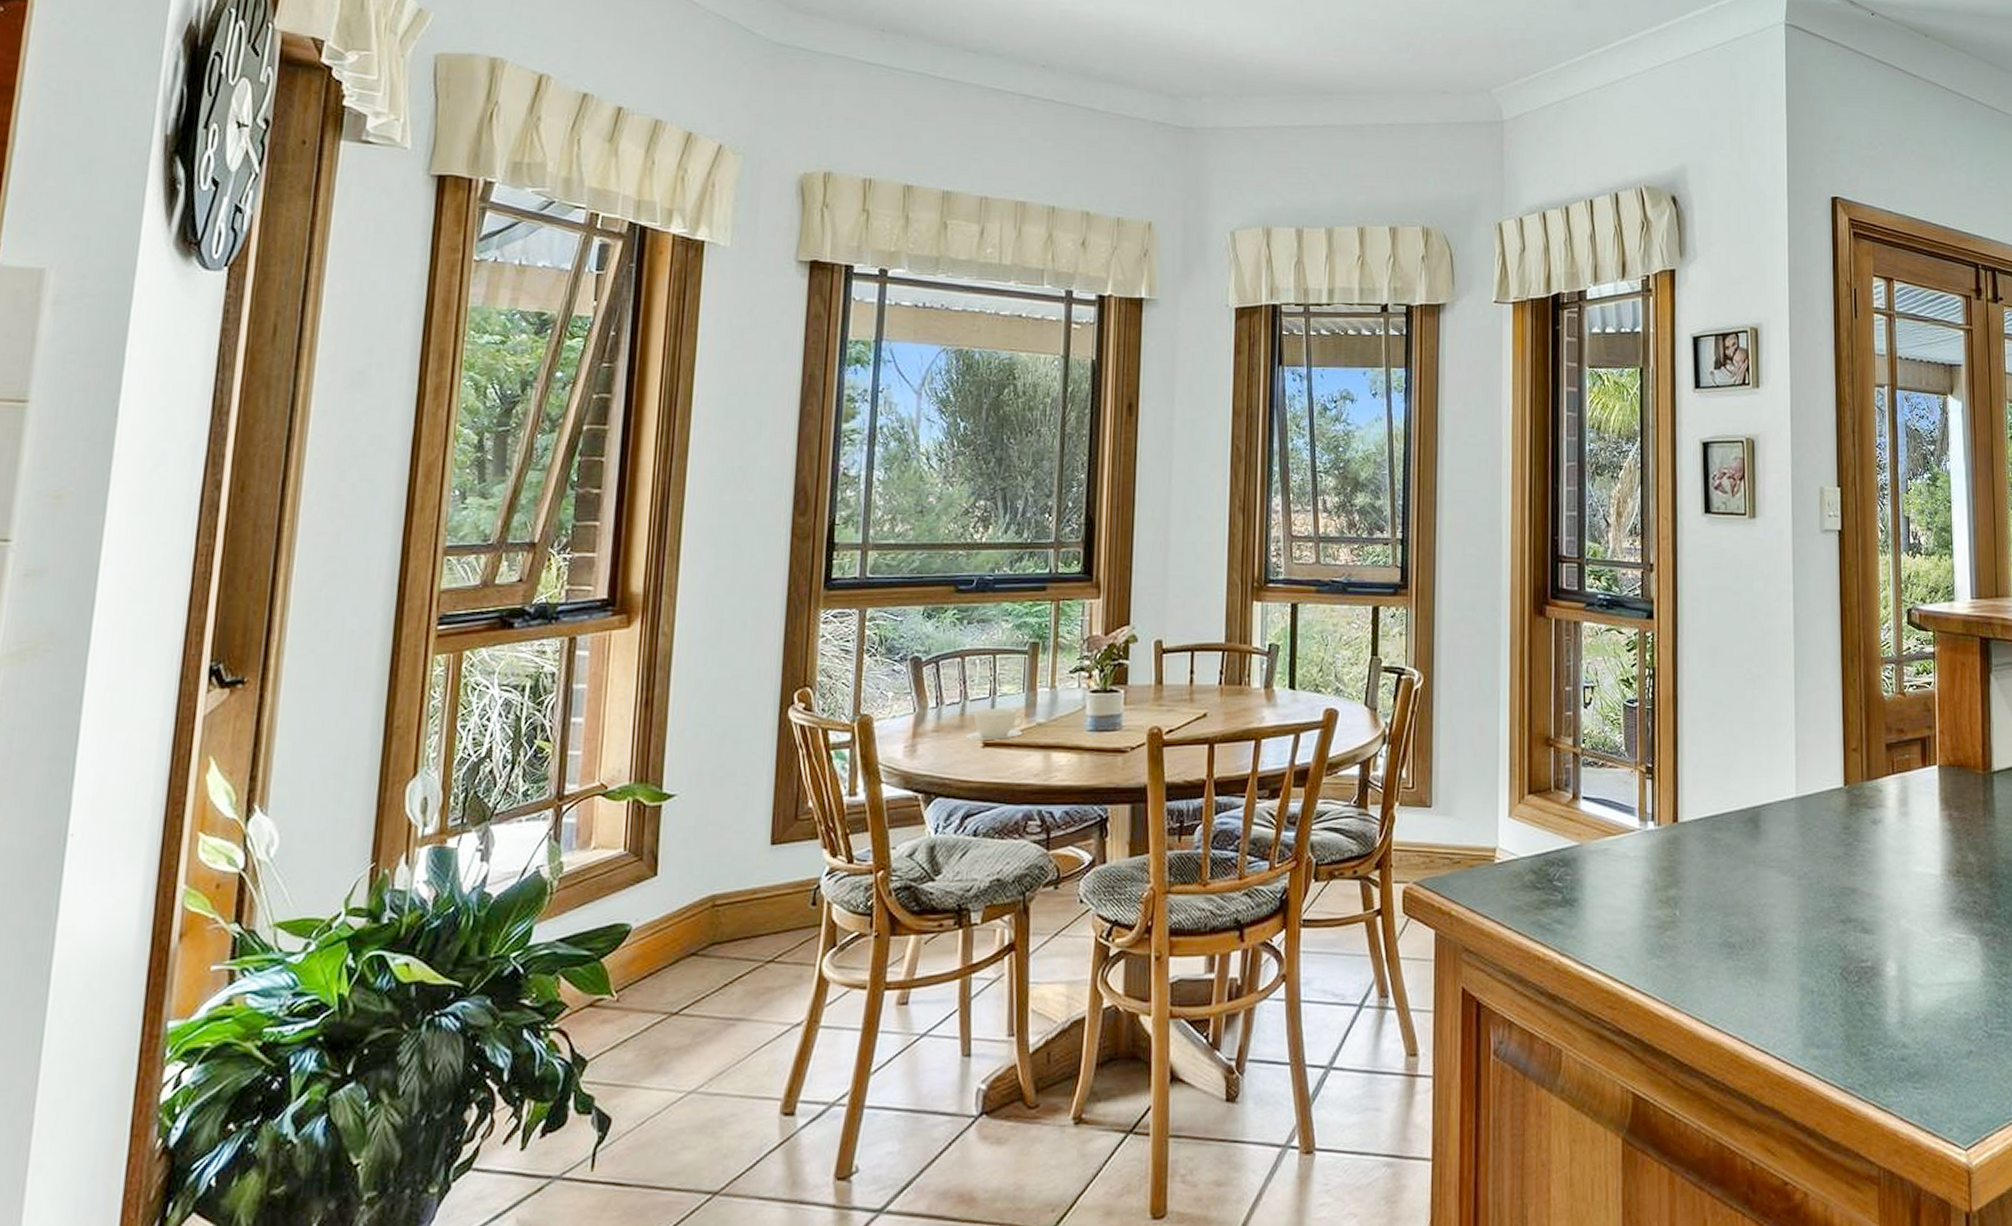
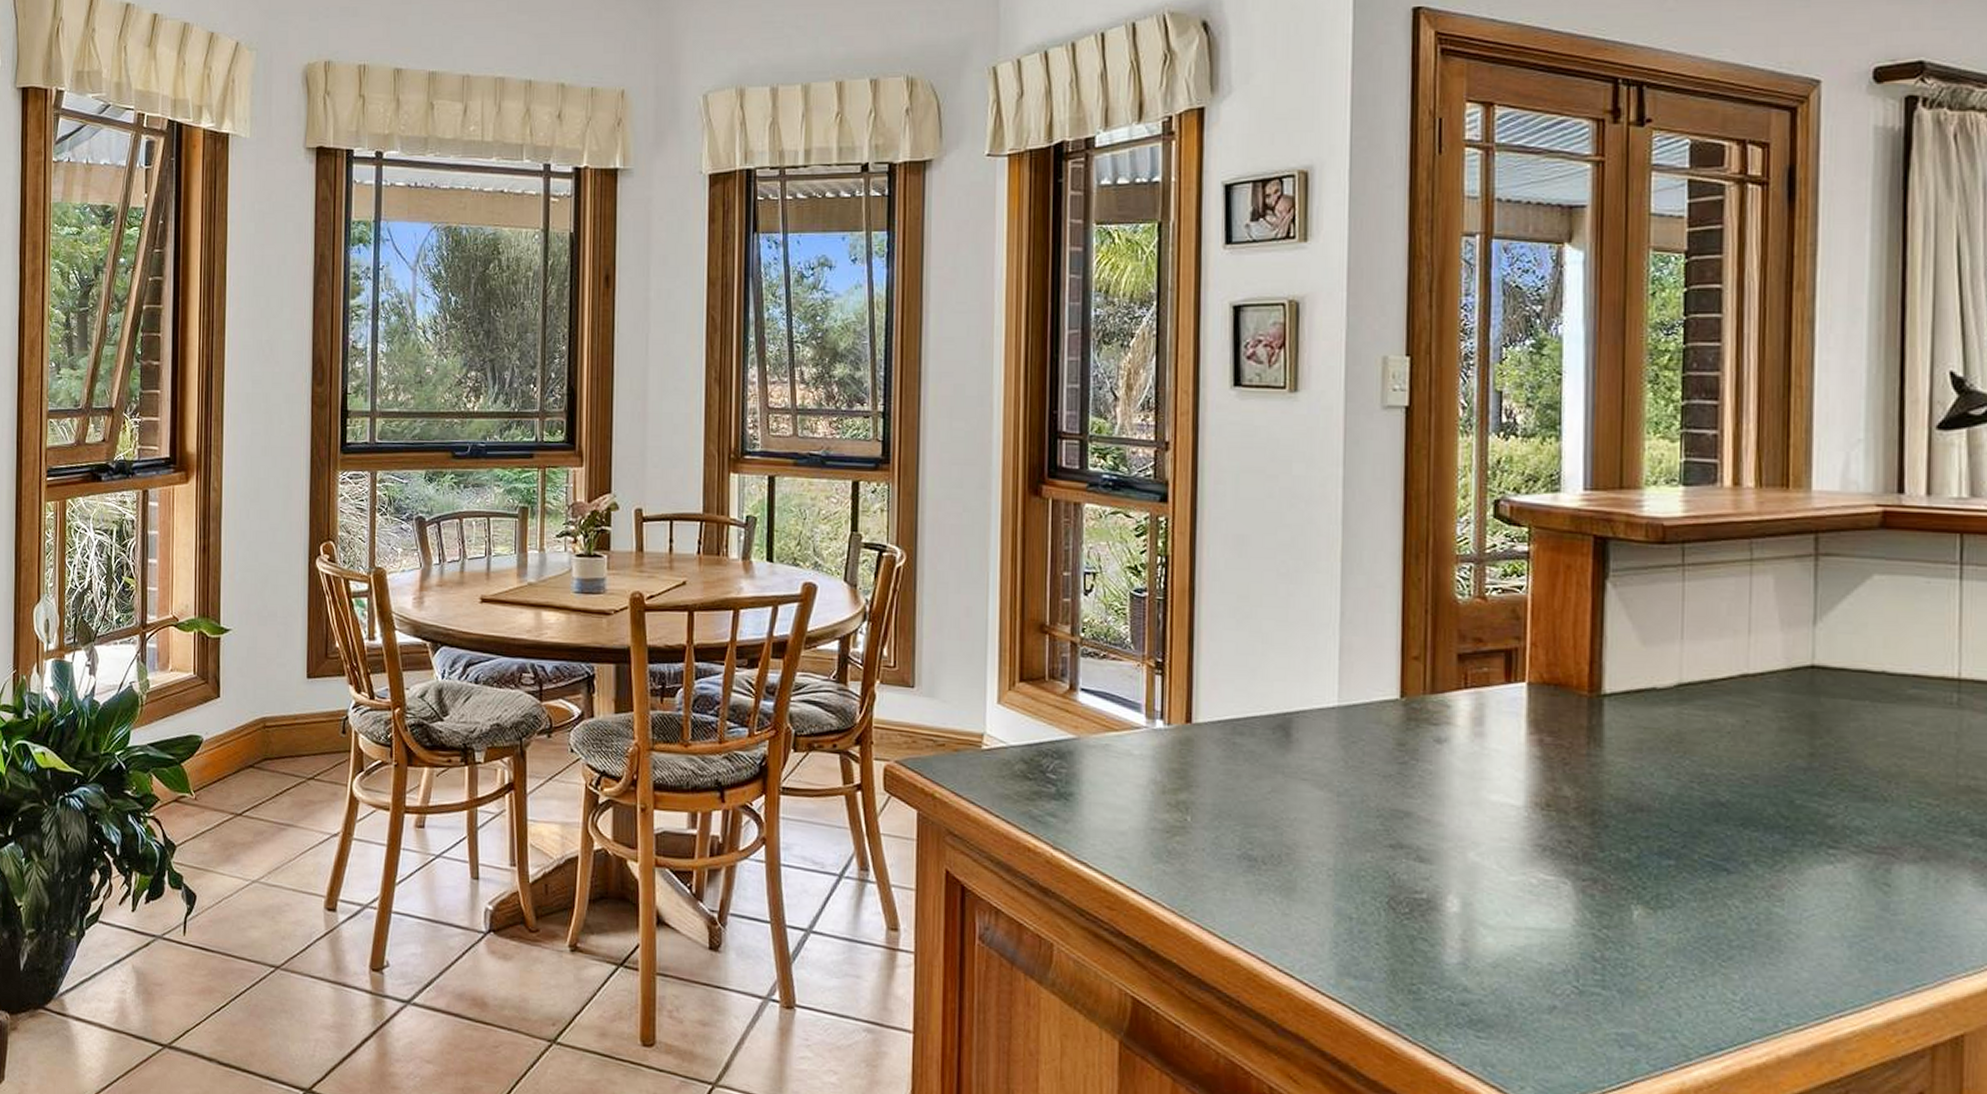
teacup: present [964,708,1024,740] -> none [464,567,517,597]

